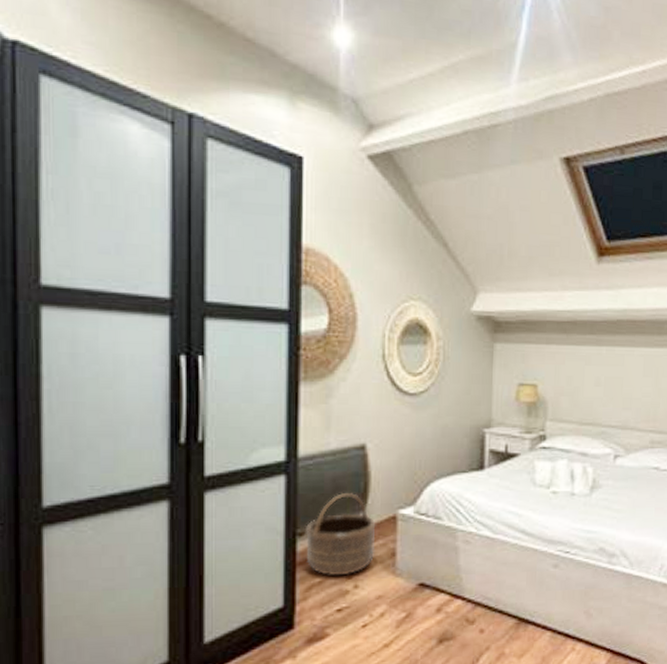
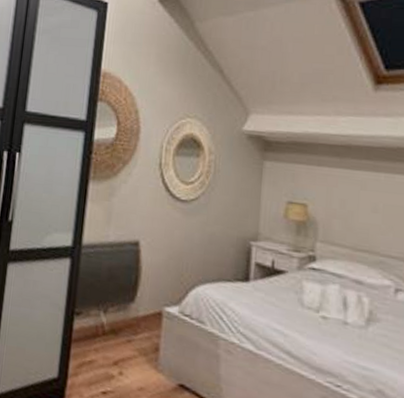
basket: present [305,493,376,576] -> none [81,282,143,361]

